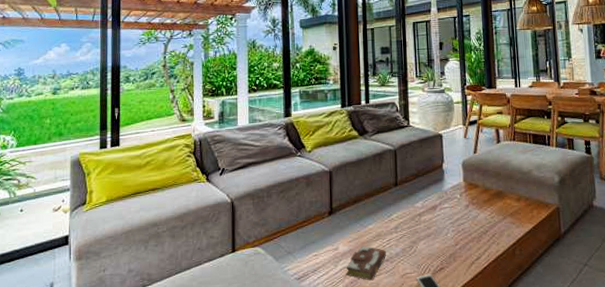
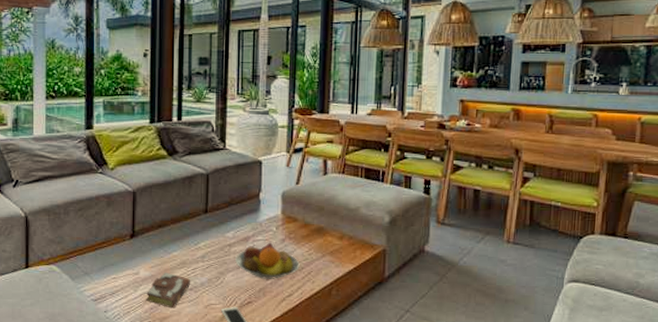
fruit bowl: none [426,209,484,245] -> present [235,242,300,279]

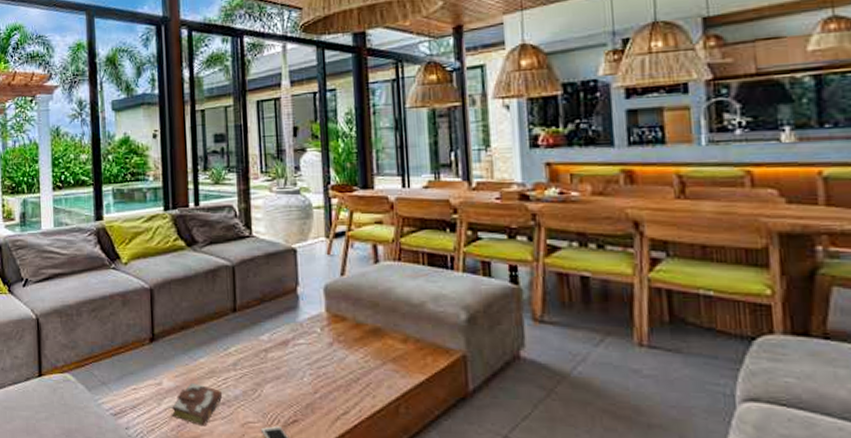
fruit bowl: present [235,242,300,279] -> none [274,346,355,393]

